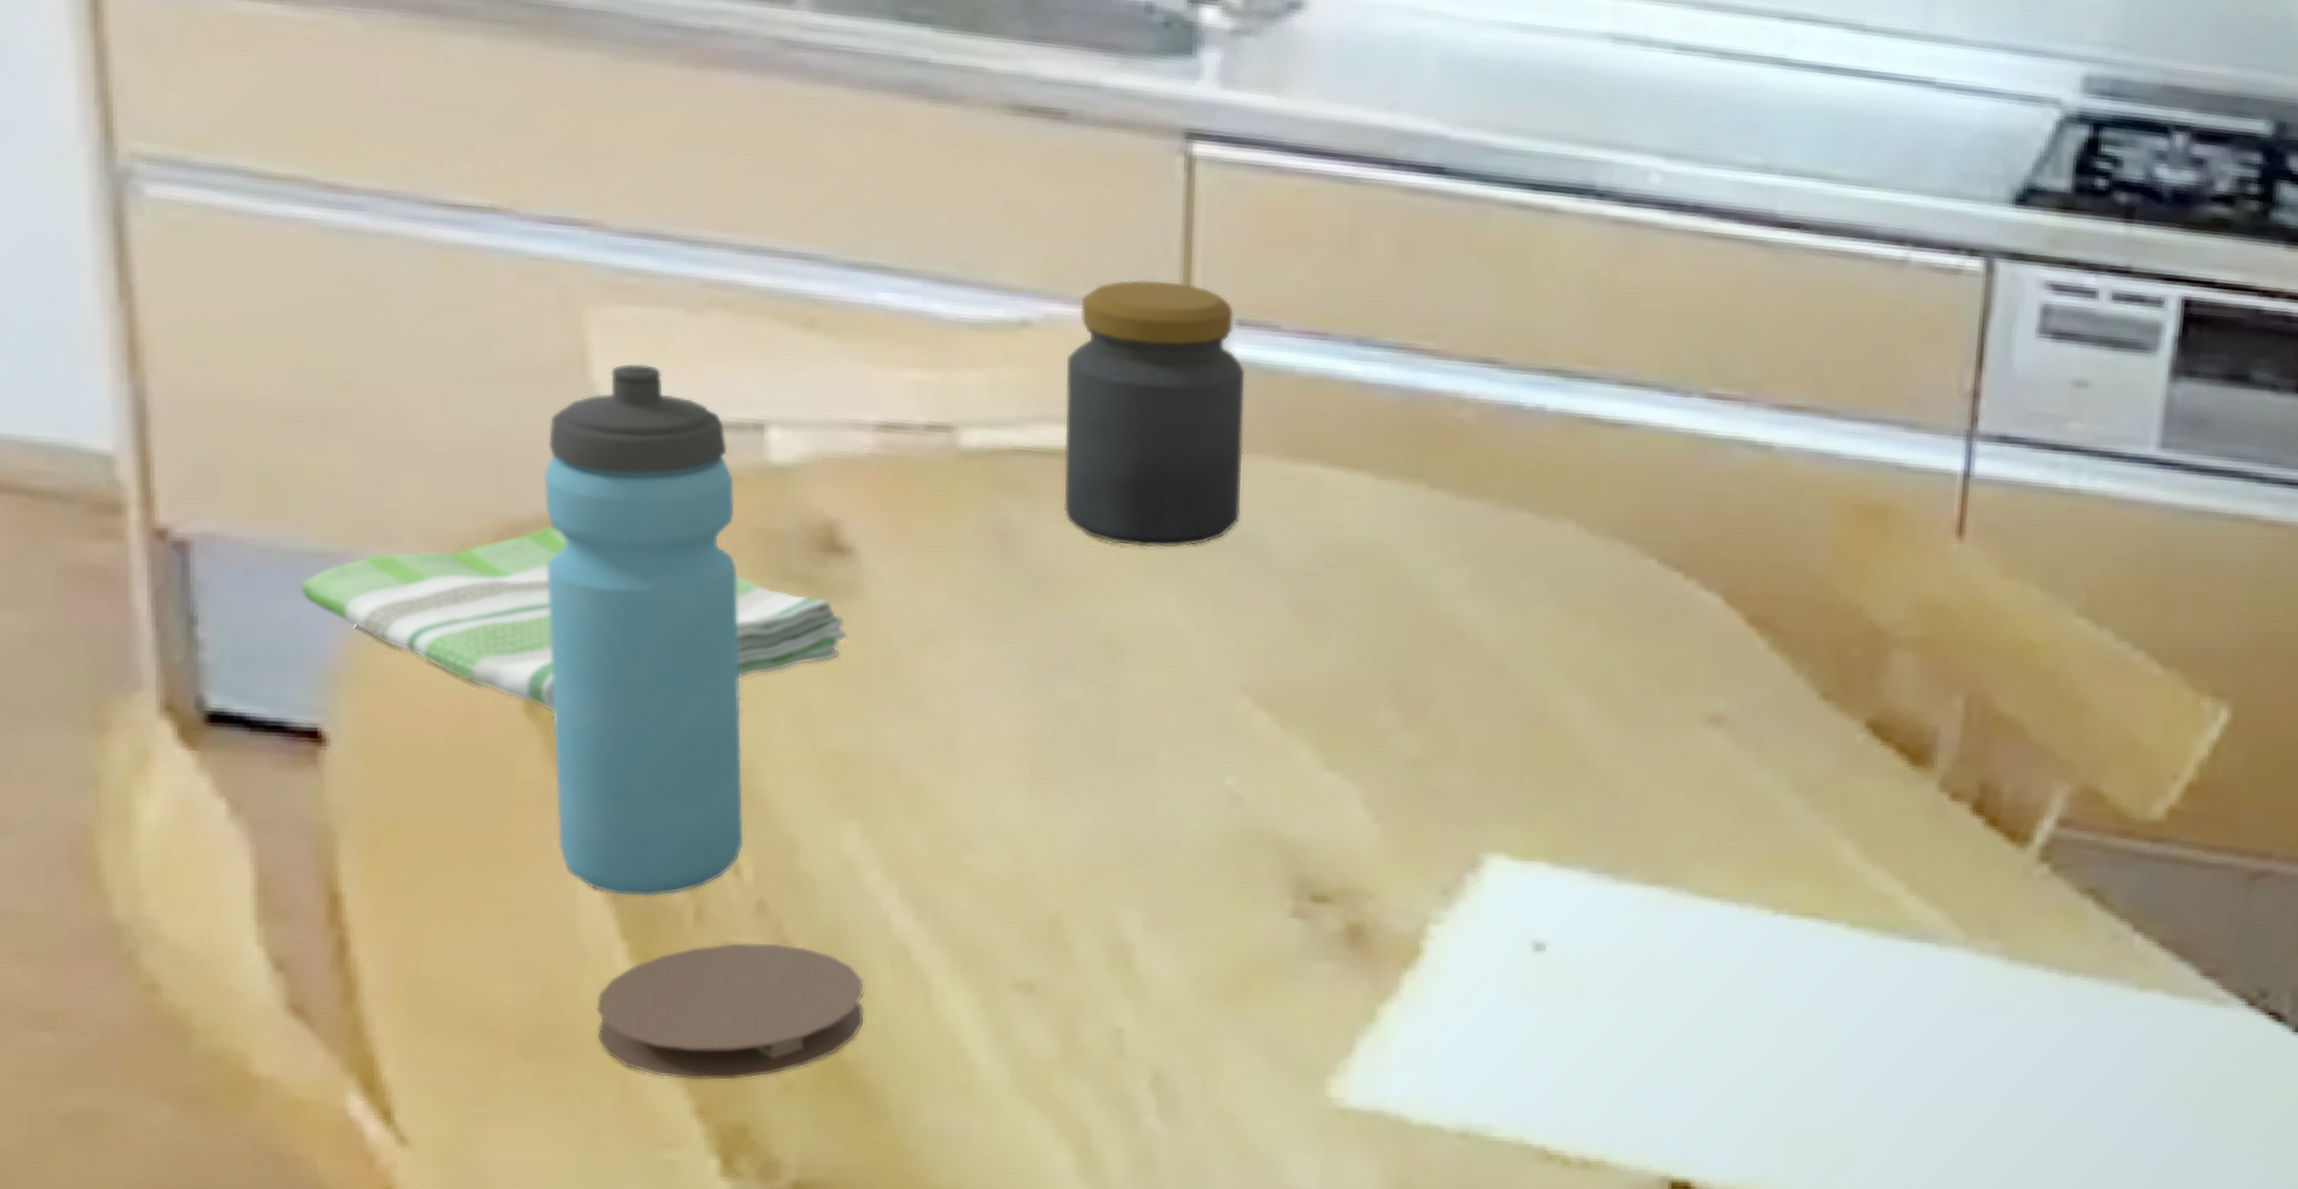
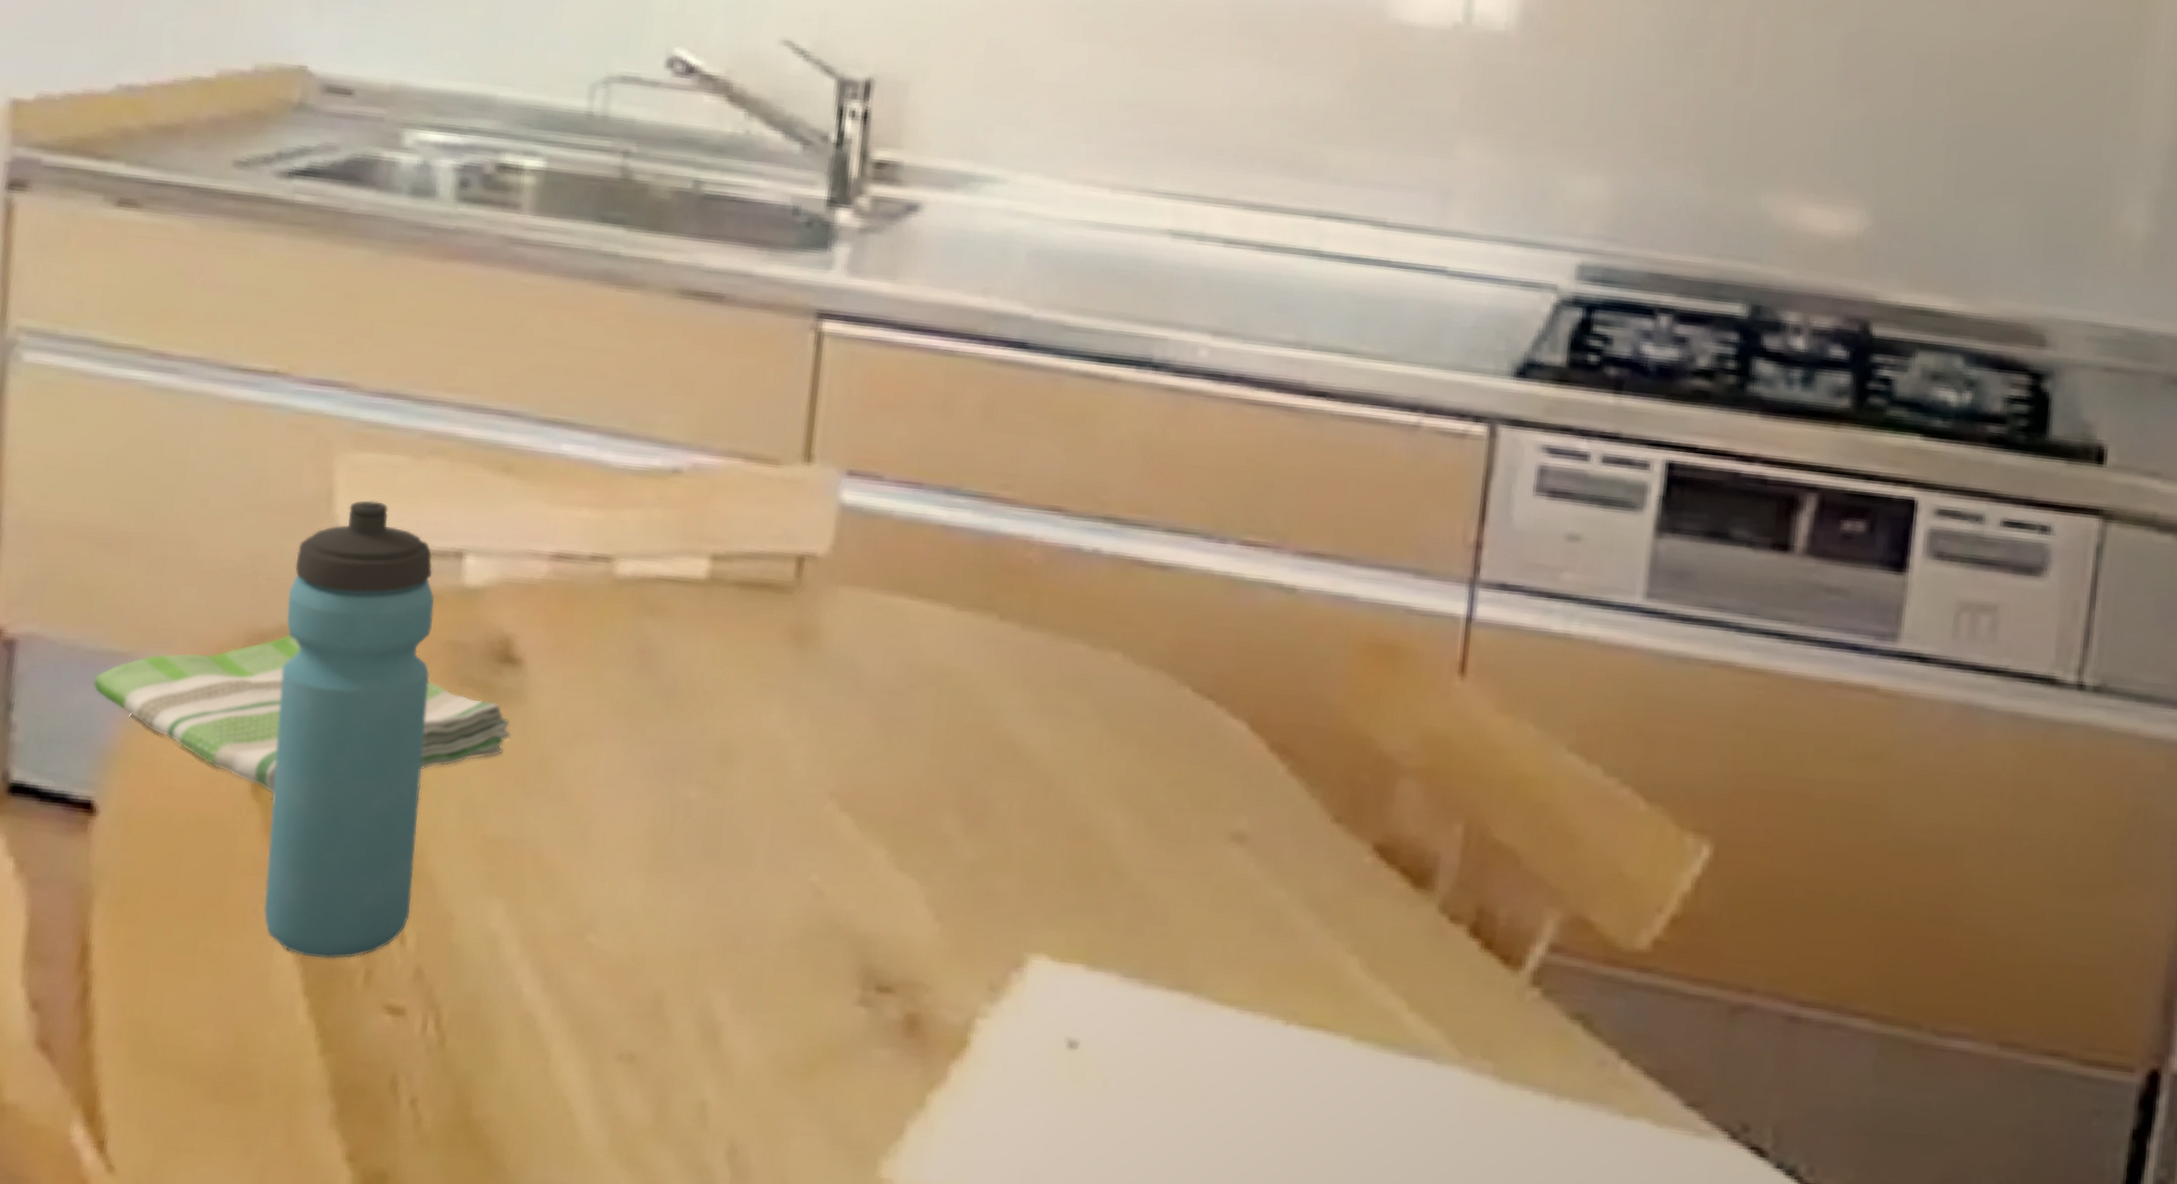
coaster: present [596,943,864,1080] -> none [275,1004,495,1130]
jar: present [1063,279,1245,548] -> none [694,435,851,667]

